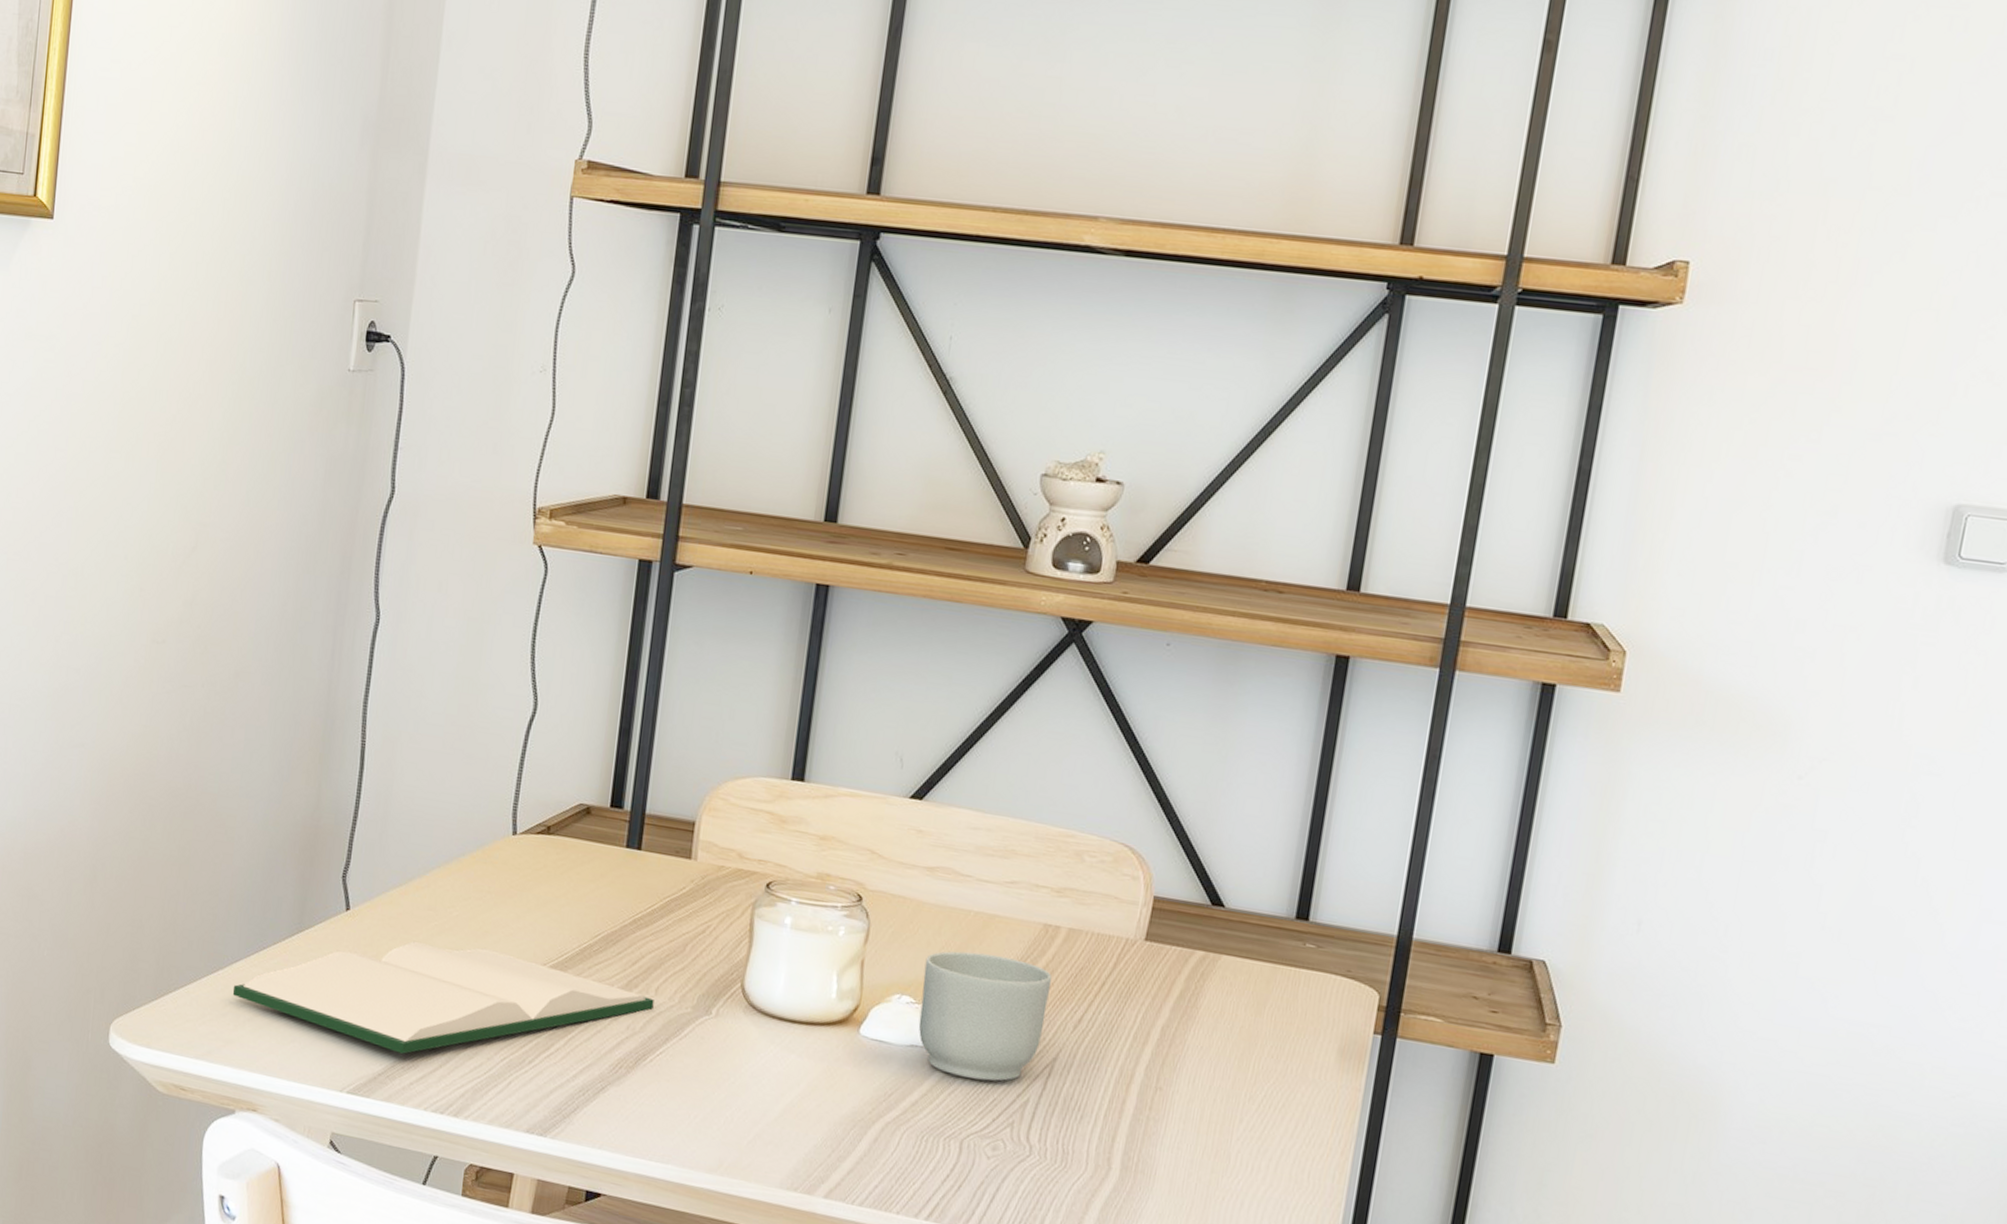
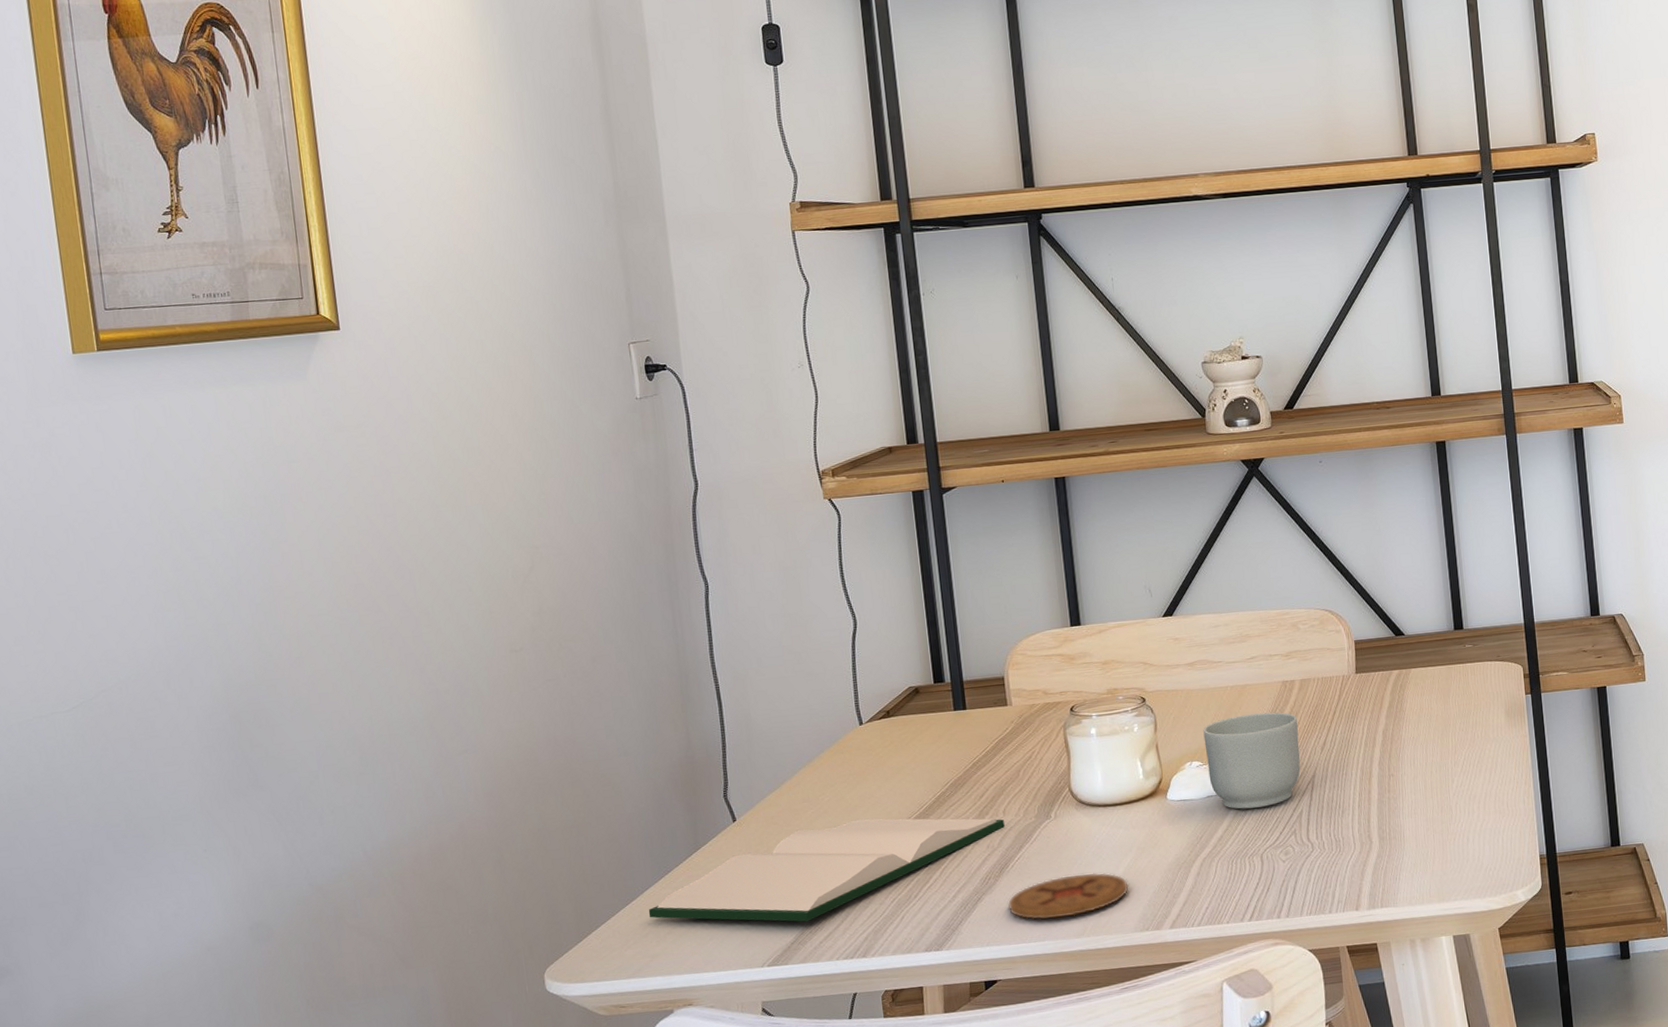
coaster: none [635,1089,786,1147] -> present [1008,872,1129,920]

